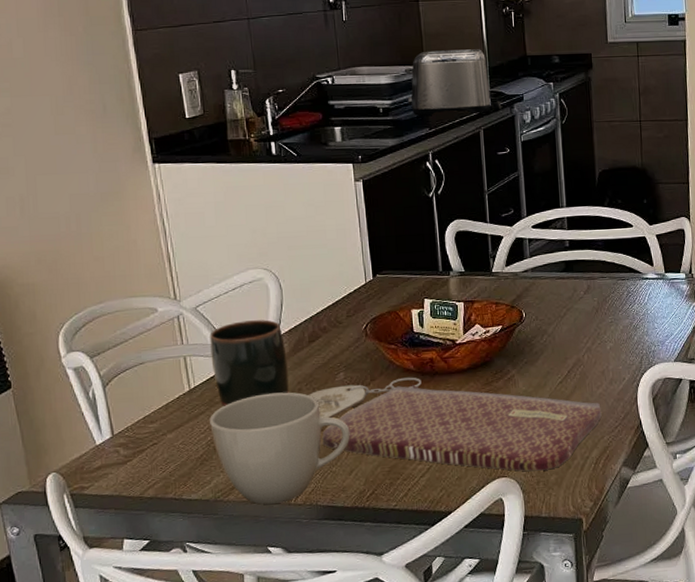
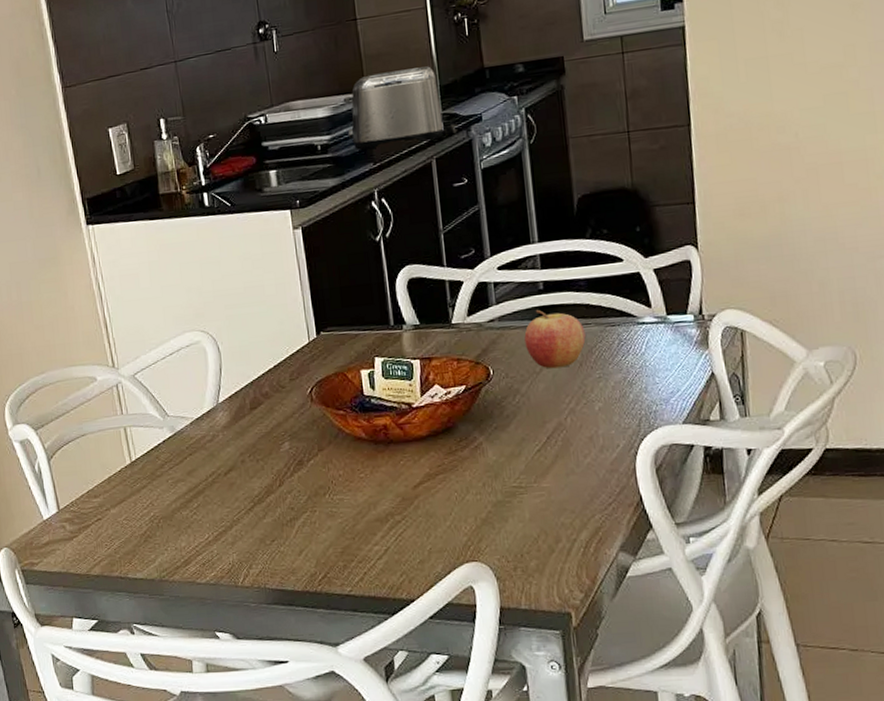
mug: present [210,319,289,406] -> none [149,386,232,480]
cup: present [210,392,350,505] -> none [152,464,299,586]
placemat: present [308,377,602,472] -> none [252,446,591,556]
fruit: none [552,263,602,314] -> present [524,309,586,369]

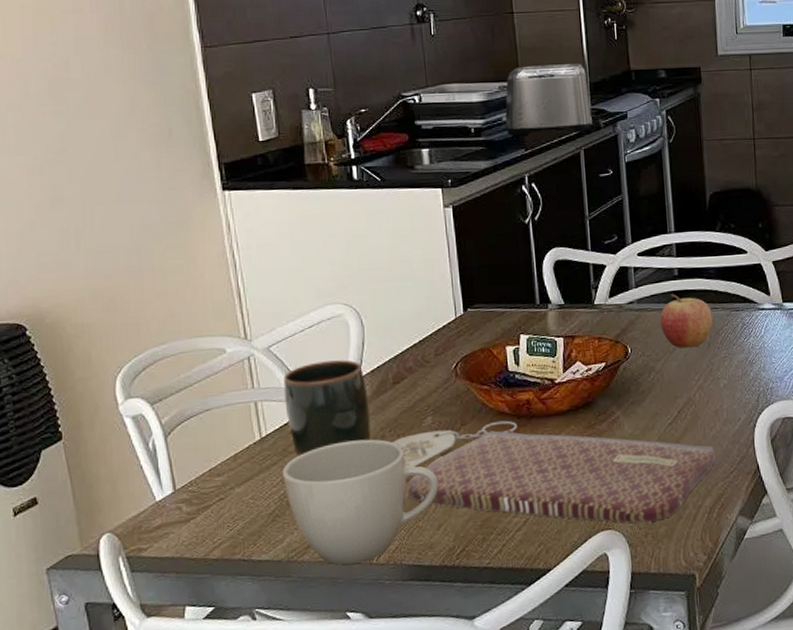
mug: none [149,386,232,480] -> present [283,360,371,456]
cup: none [152,464,299,586] -> present [283,439,439,565]
placemat: none [252,446,591,556] -> present [392,420,716,523]

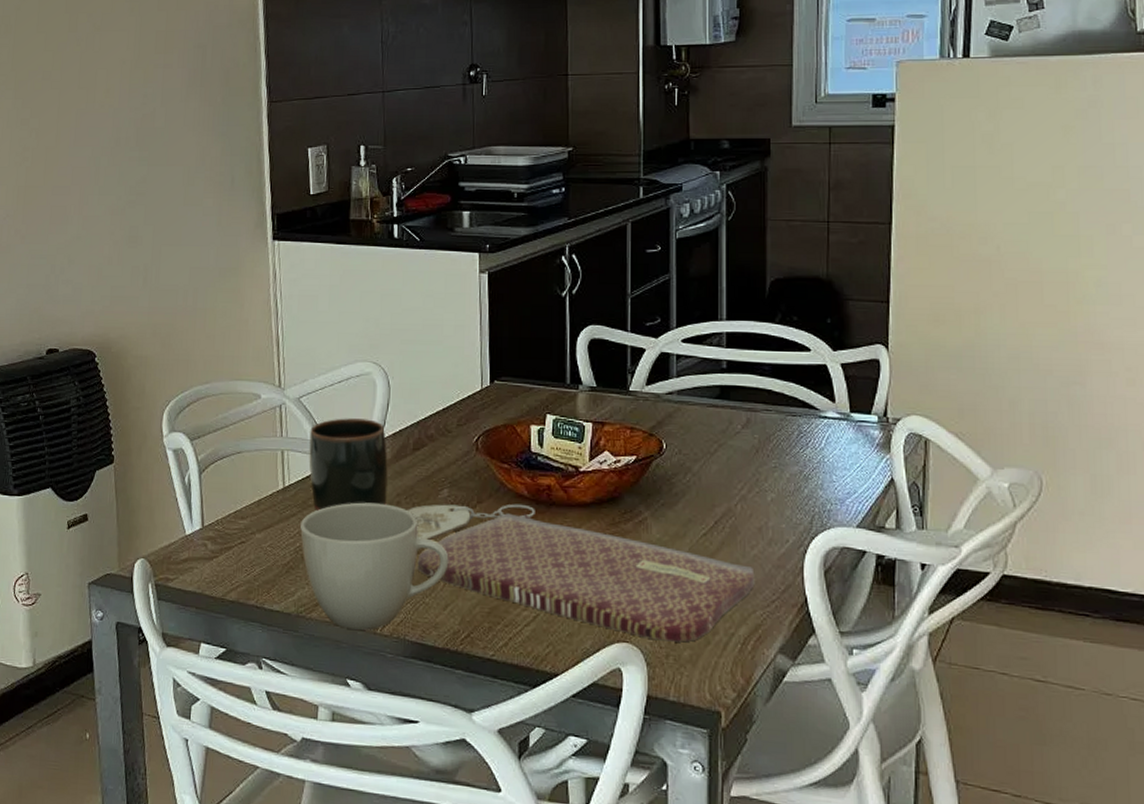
toaster: present [497,64,605,137] -> none [545,130,657,204]
fruit: present [660,293,714,349] -> none [702,388,765,452]

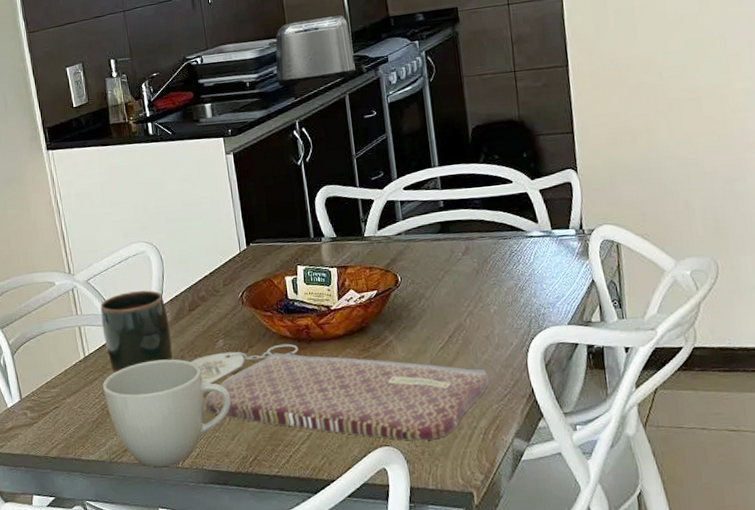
toaster: none [545,130,657,204] -> present [268,15,368,88]

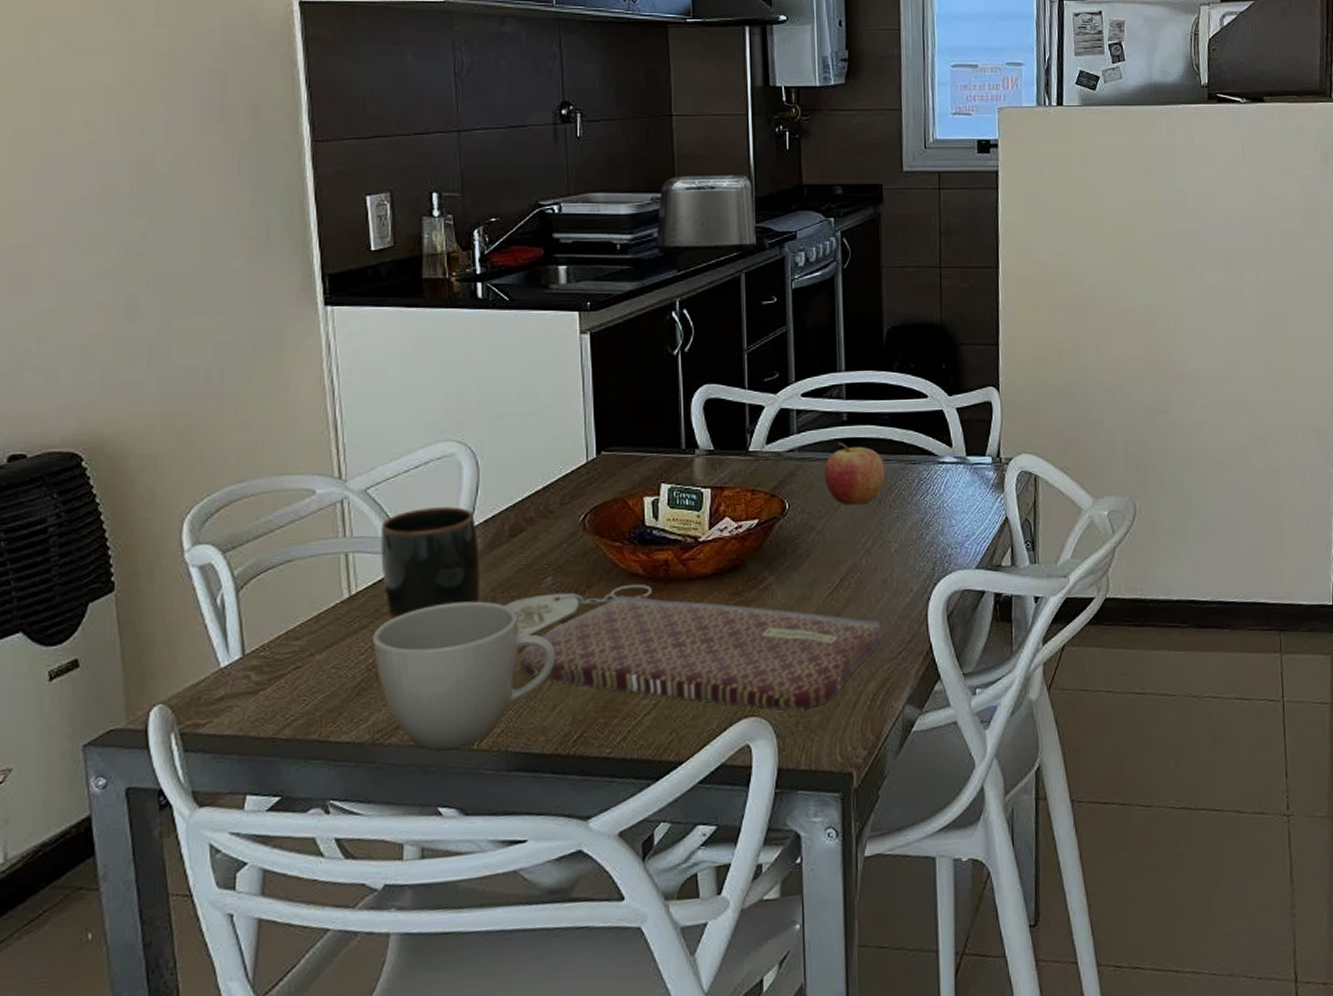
fruit: none [427,224,482,276] -> present [824,441,886,506]

